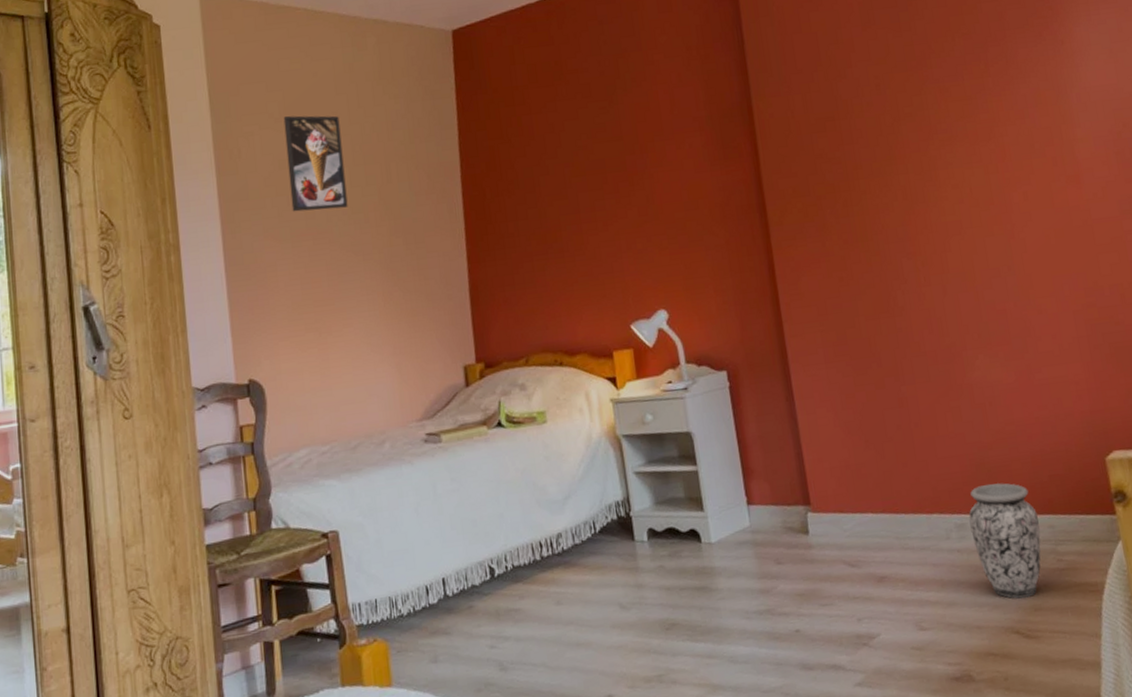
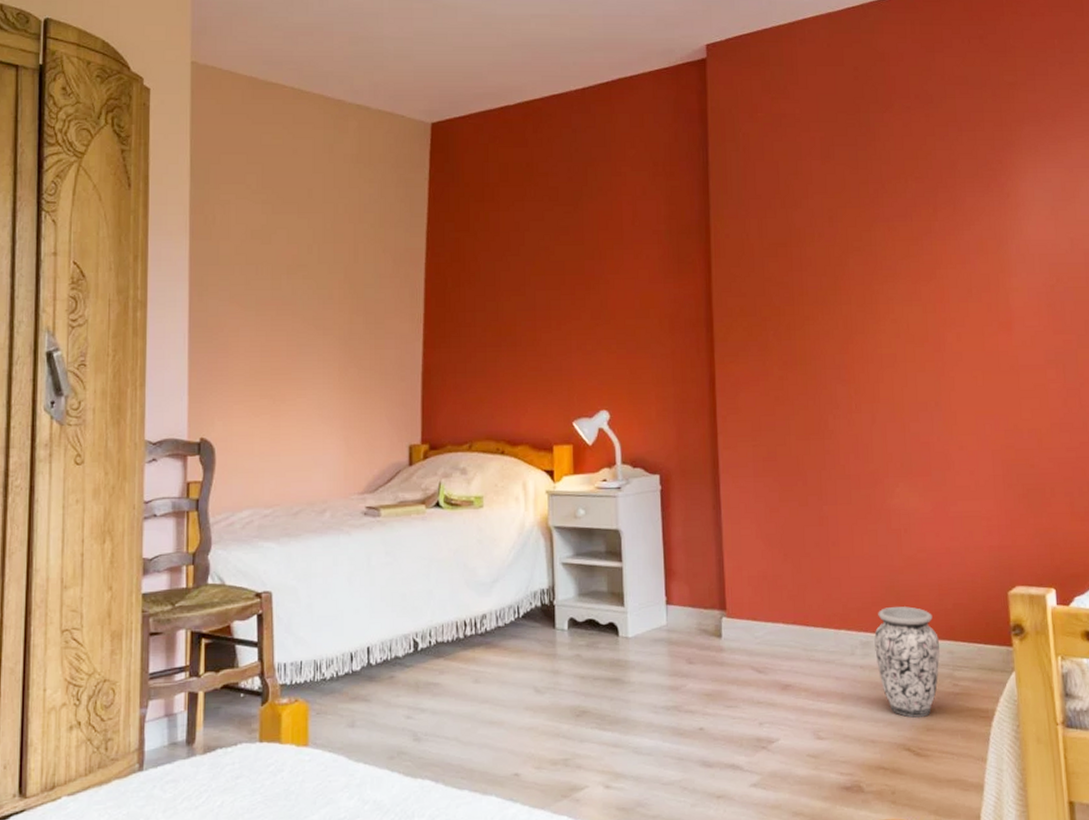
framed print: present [283,115,348,212] -> none [259,188,314,283]

